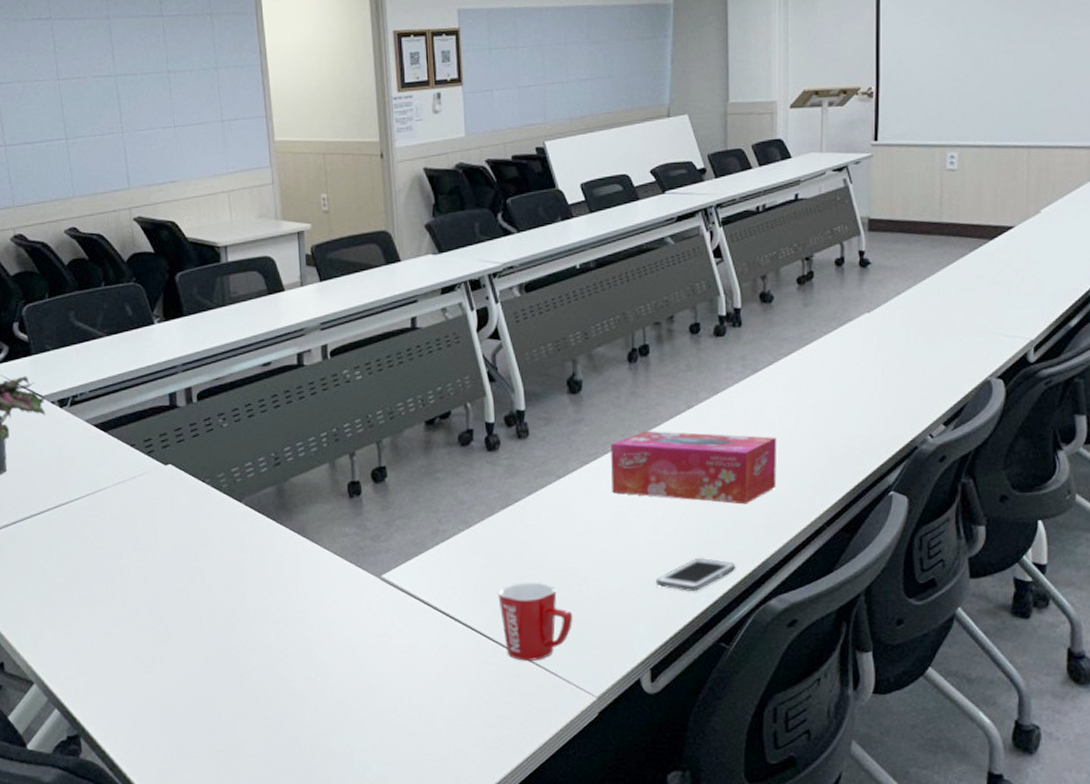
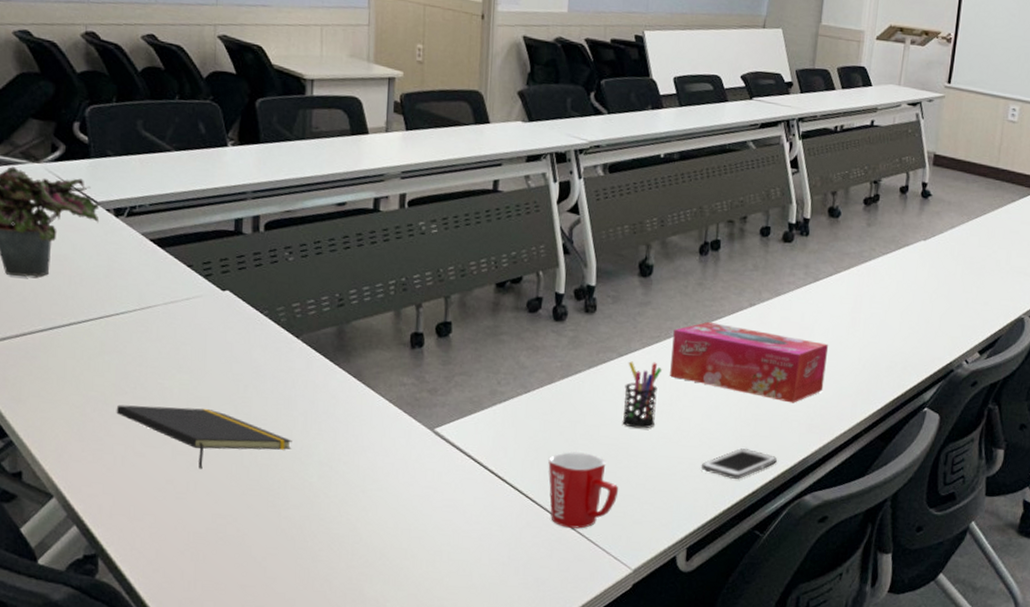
notepad: none [81,581,247,642] -> present [116,404,292,470]
pen holder: none [567,480,604,551] -> present [622,361,663,429]

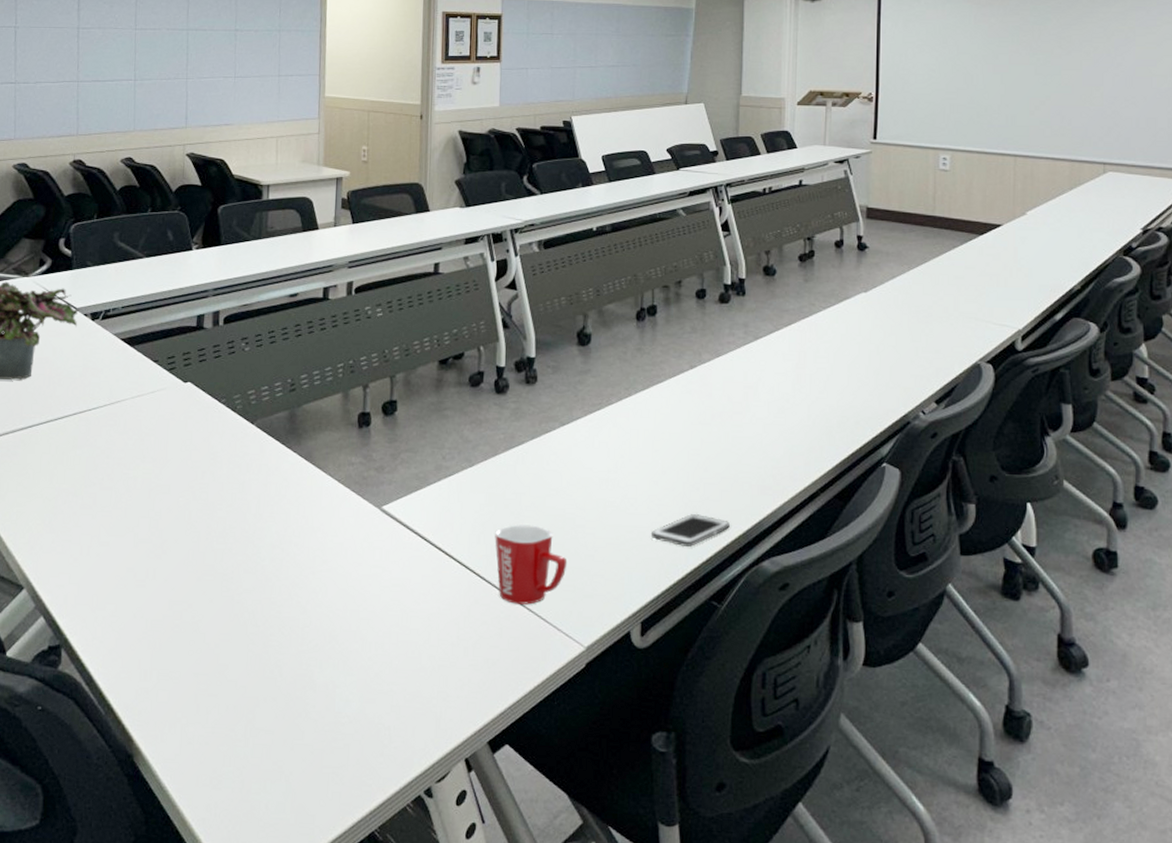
notepad: present [116,404,292,470] -> none [84,495,246,557]
pen holder: present [622,361,663,429] -> none [567,429,606,498]
tissue box: present [670,321,829,403] -> none [613,386,775,465]

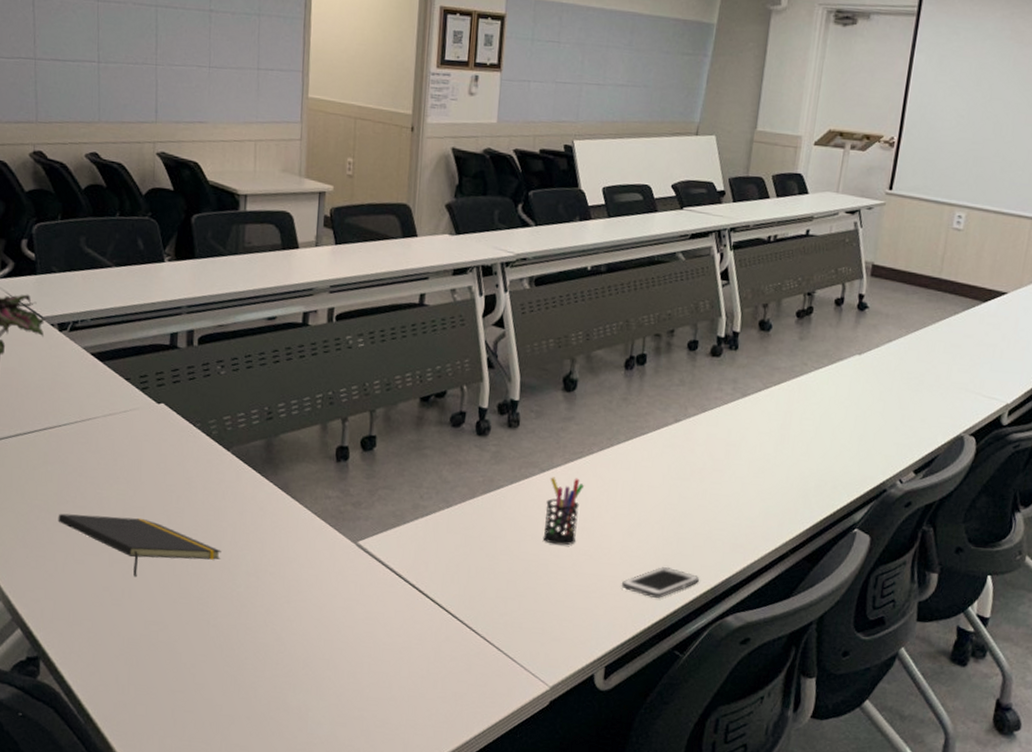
notepad: none [84,495,246,557] -> present [58,513,221,578]
mug: present [495,524,567,605] -> none [468,566,538,644]
pen holder: none [567,429,606,498] -> present [542,477,585,546]

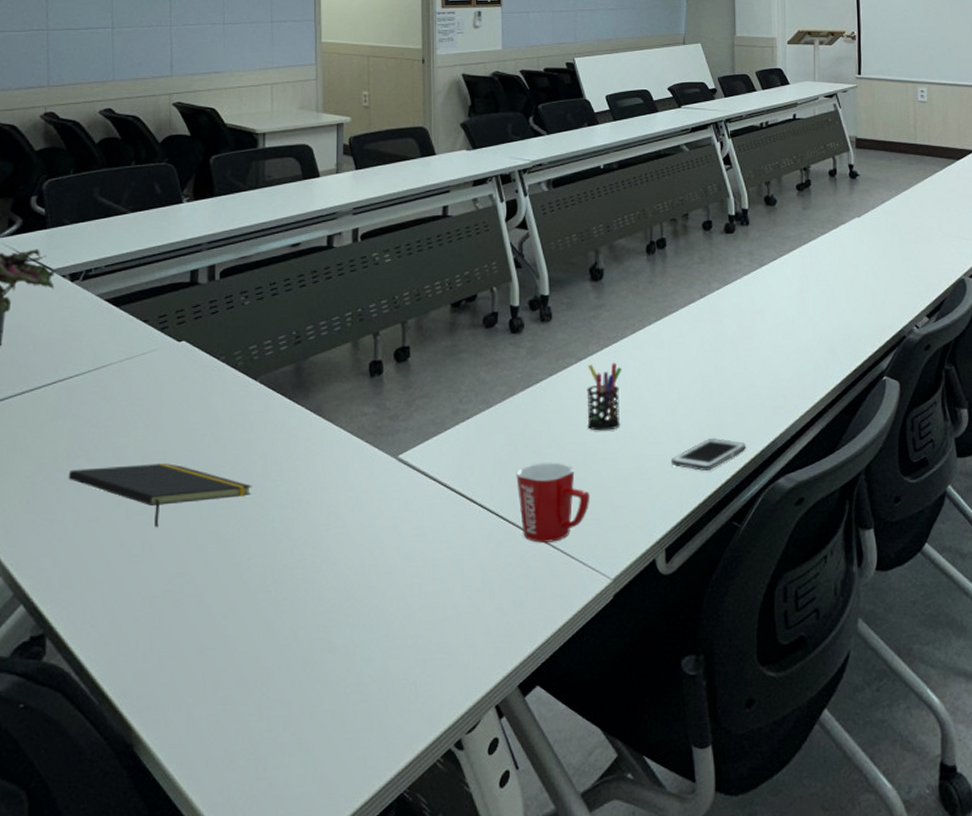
mug: none [468,566,538,644] -> present [516,462,590,543]

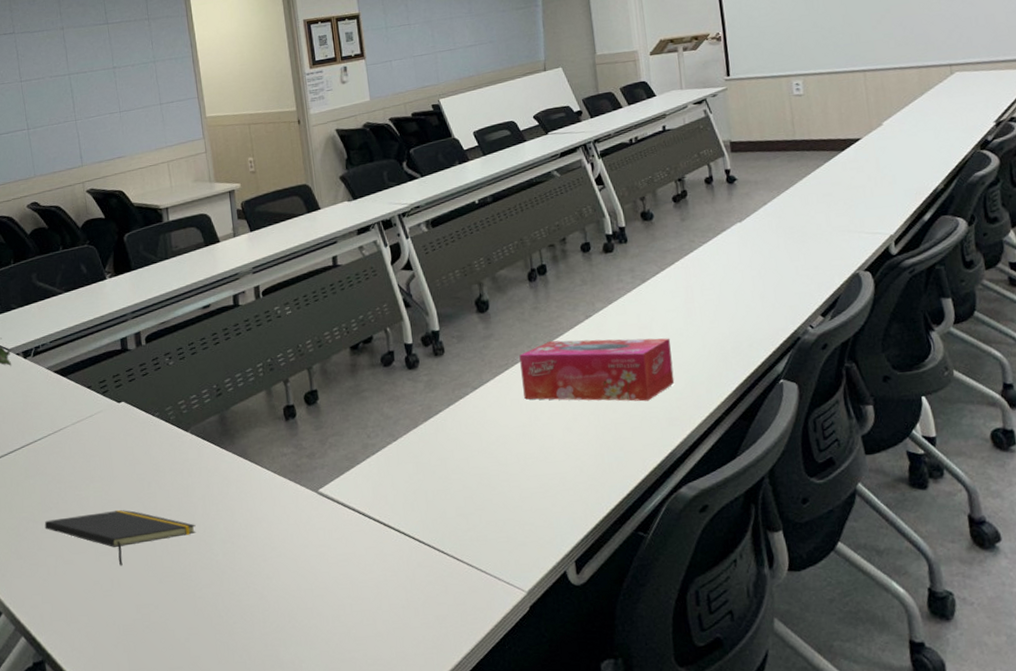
mug: present [516,462,590,543] -> none [426,486,498,562]
pen holder: present [587,362,623,431] -> none [483,388,519,455]
tissue box: none [629,316,782,387] -> present [519,338,675,402]
cell phone: present [672,437,746,472] -> none [572,452,645,486]

